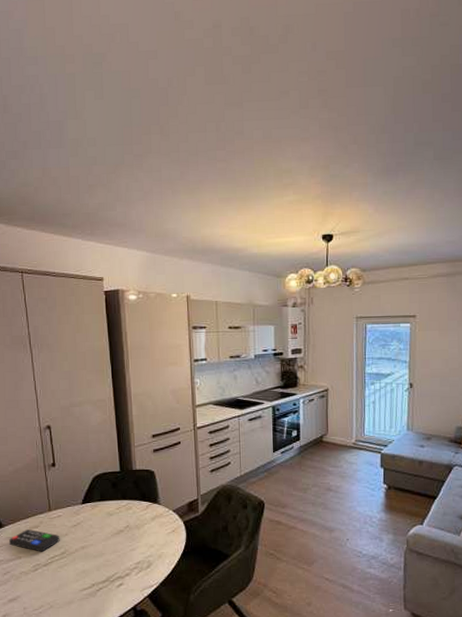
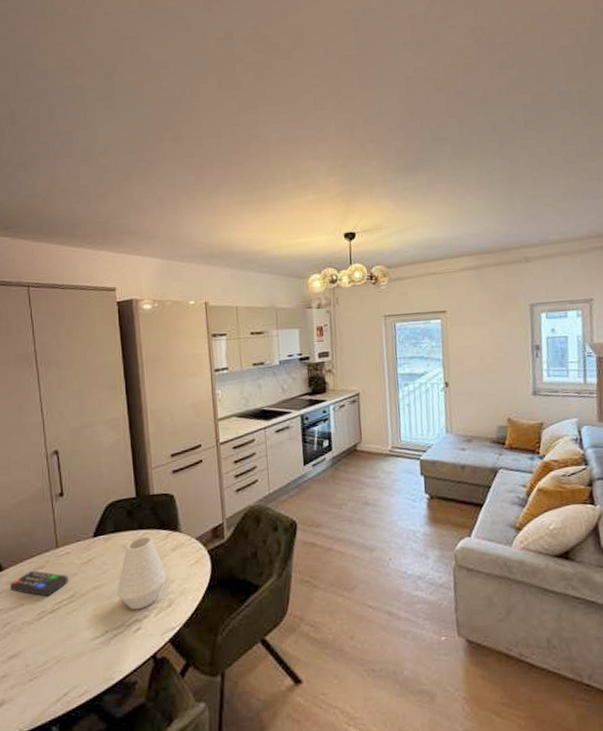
vase: none [102,506,146,569] -> present [117,536,167,610]

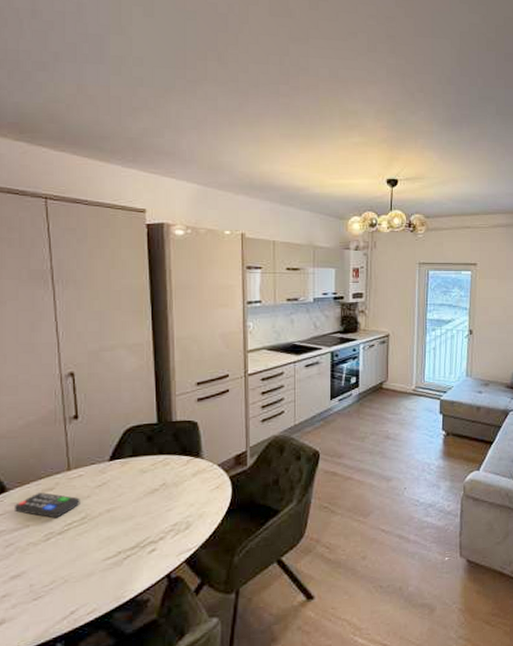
vase: present [117,536,167,610] -> none [132,461,185,532]

